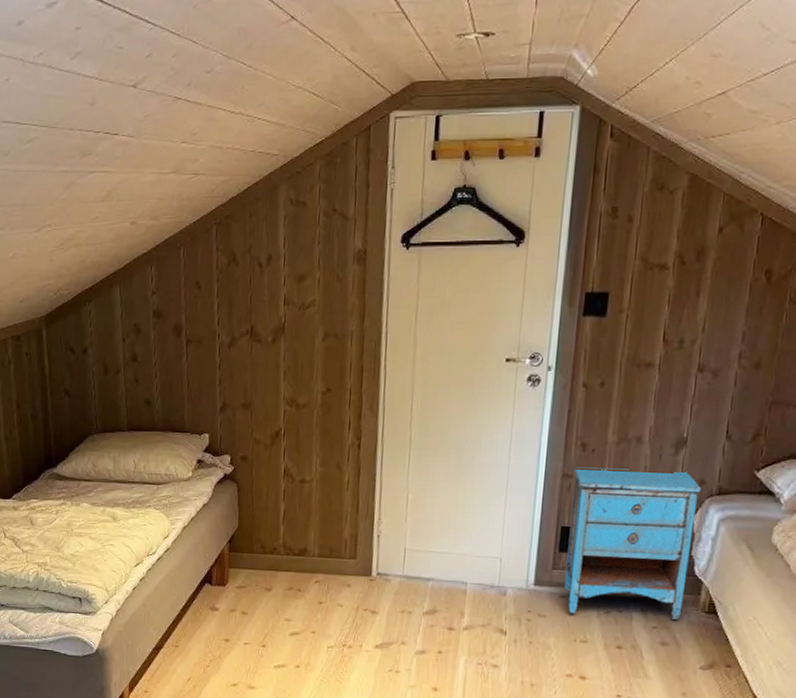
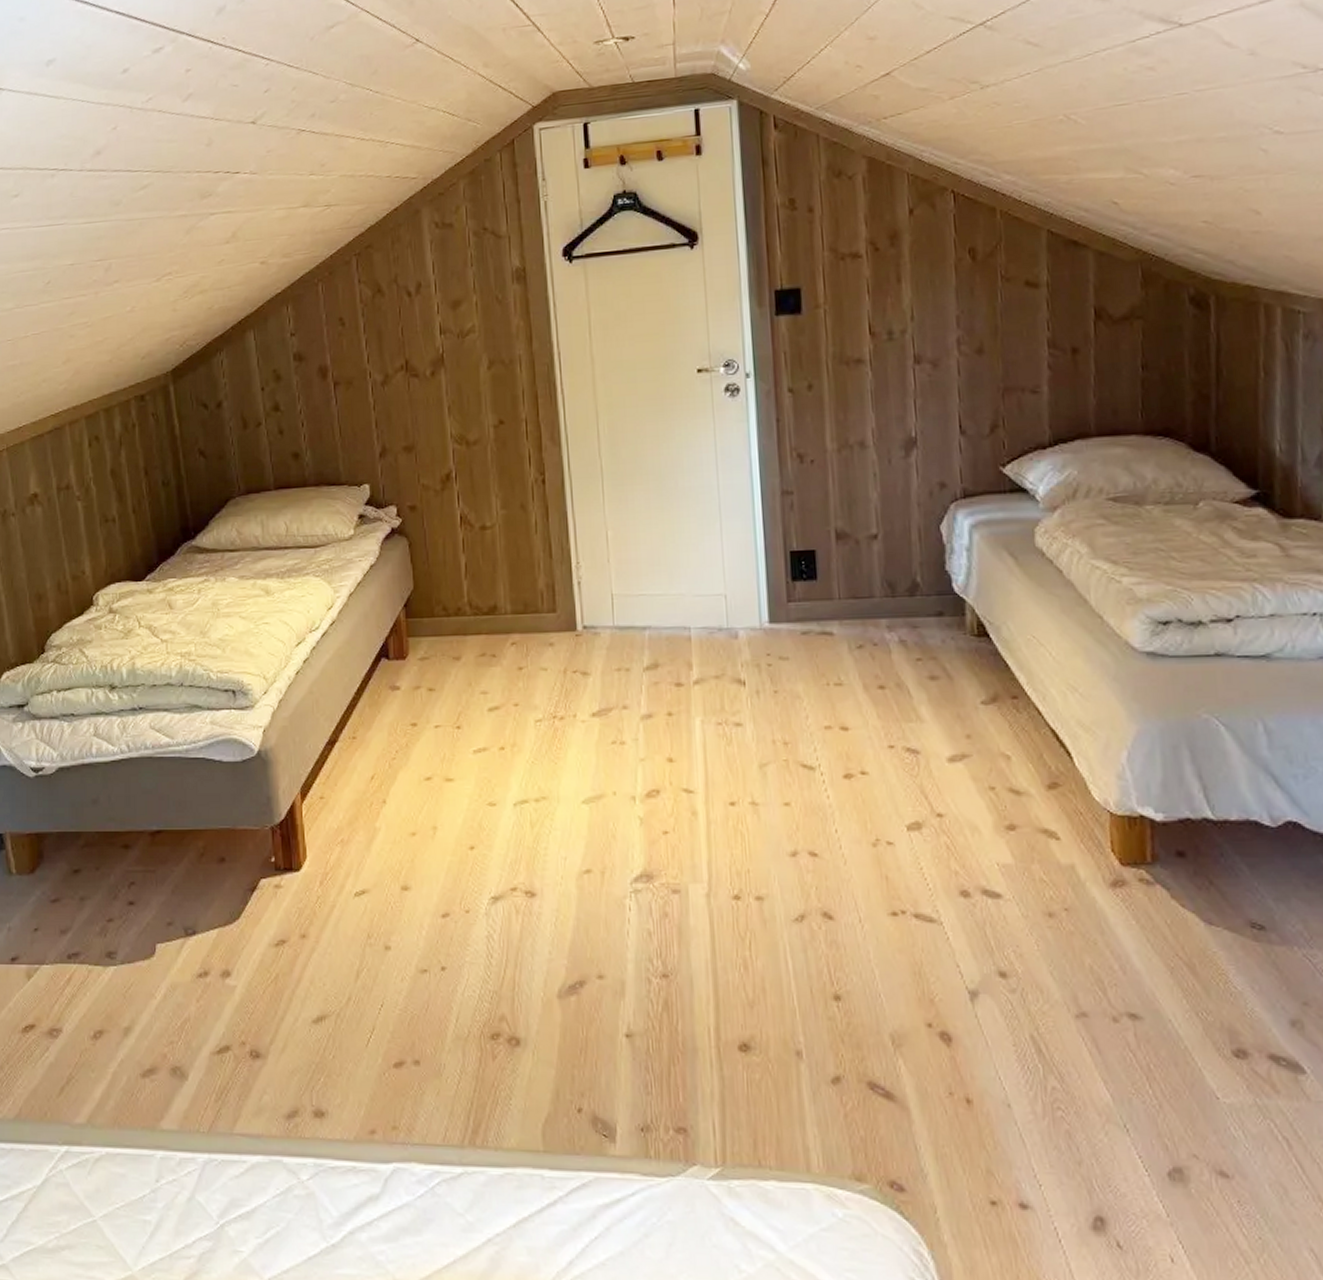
nightstand: present [564,467,701,619] -> none [793,475,947,653]

